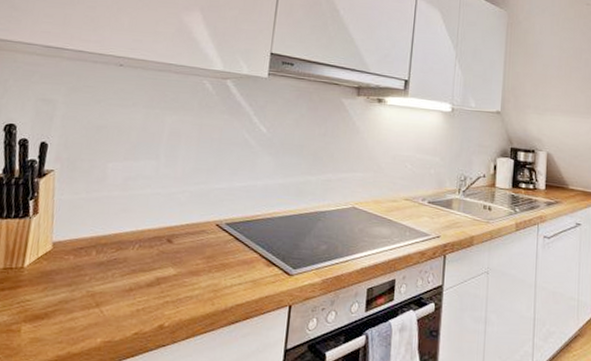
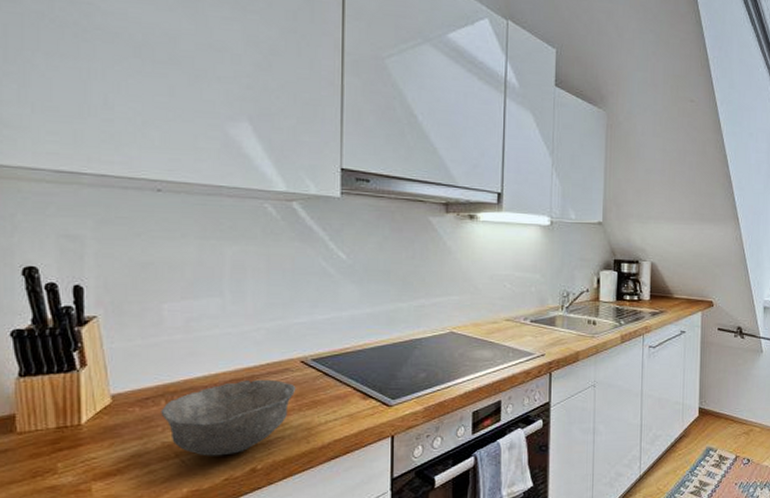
bowl: none [90,238,209,310] -> present [161,379,296,456]

